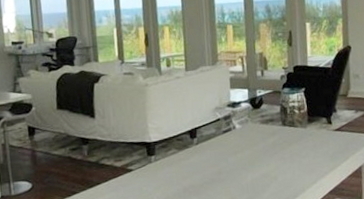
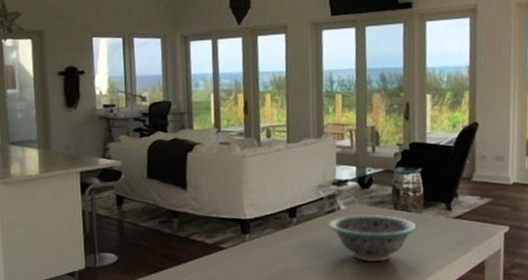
decorative bowl: none [225,131,303,174] -> present [328,214,417,262]

